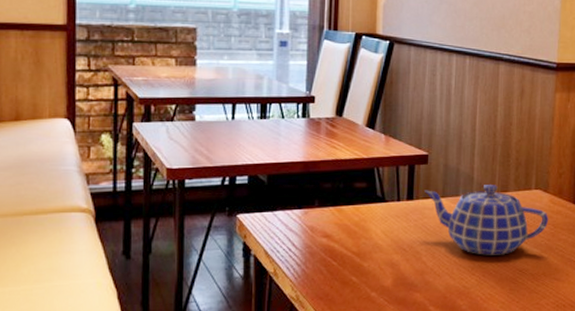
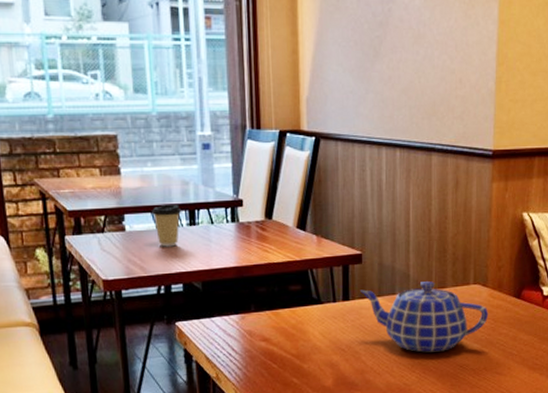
coffee cup: none [222,96,254,139] -> present [151,204,182,247]

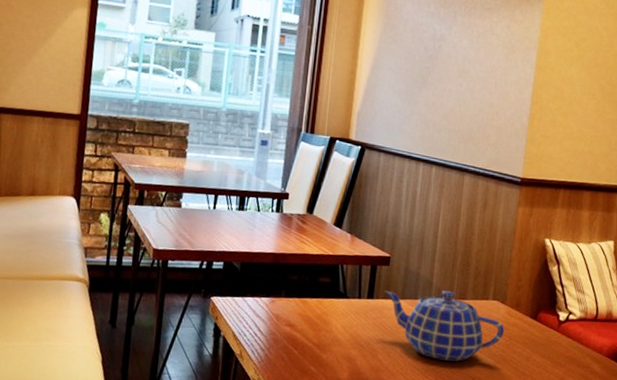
coffee cup: present [151,204,182,247] -> none [206,188,234,227]

